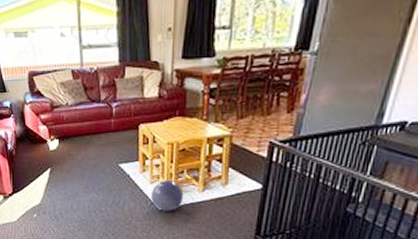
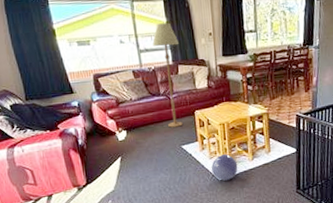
floor lamp: none [98,13,129,141] -> present [152,22,183,128]

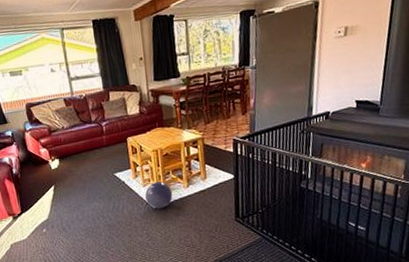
floor lamp: present [152,22,183,128] -> none [83,49,115,155]

